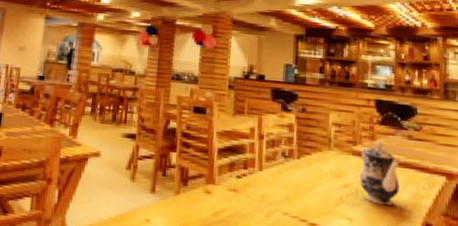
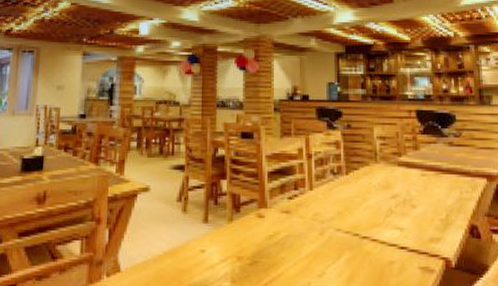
teapot: present [359,141,400,206] -> none [406,150,445,212]

